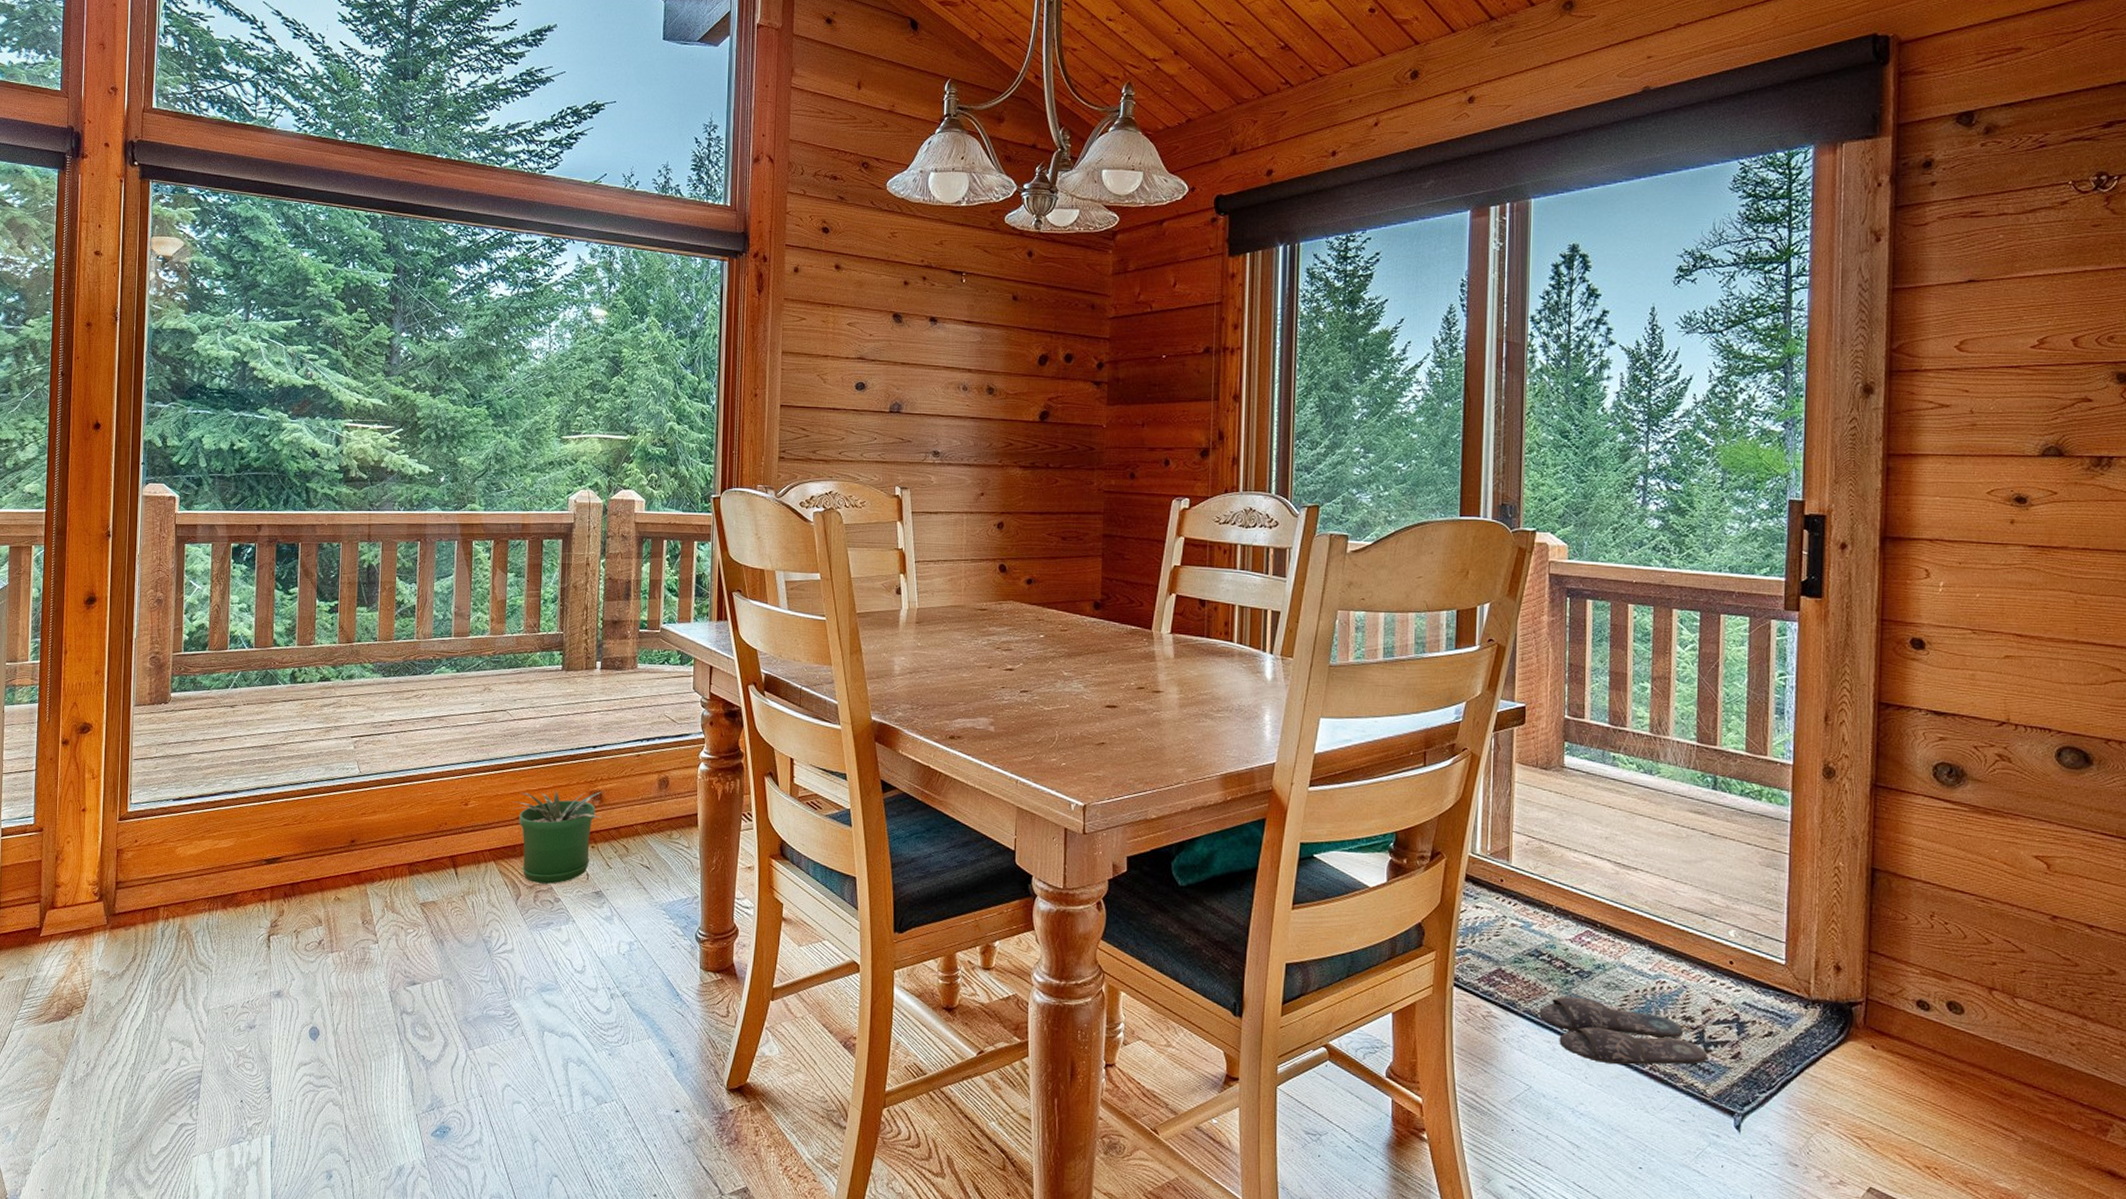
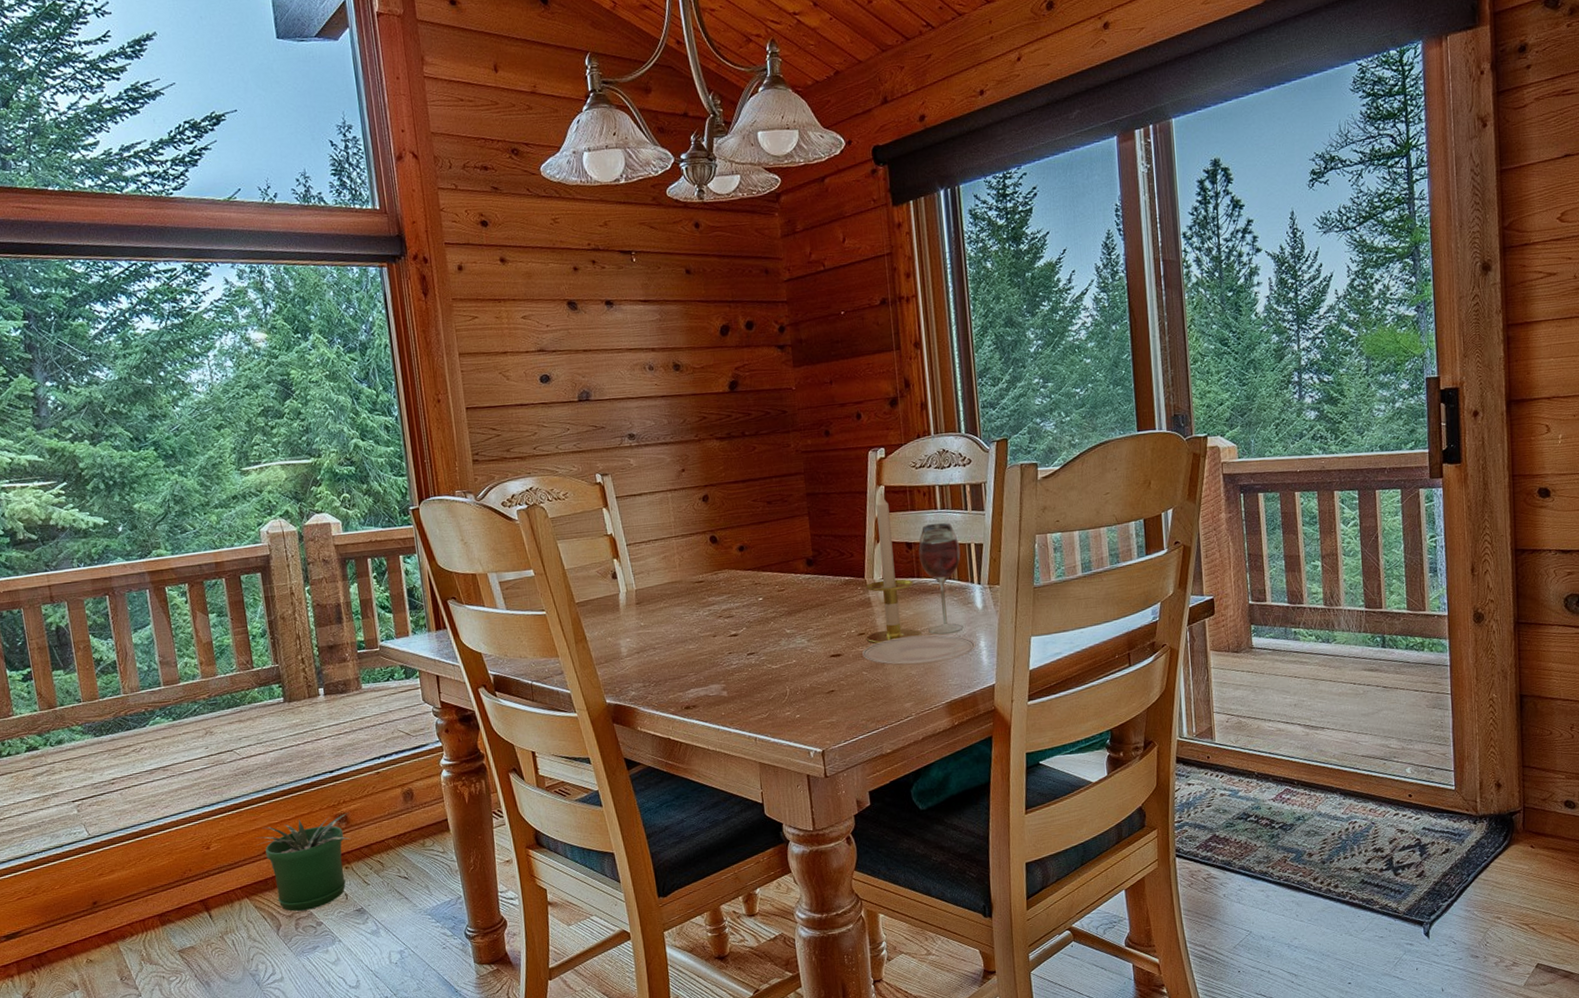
plate: none [1139,697,1260,732] -> present [862,634,976,667]
candle: none [1145,543,1204,701] -> present [866,491,922,644]
wineglass: none [1211,584,1256,703] -> present [918,523,964,635]
slippers: present [1539,996,1707,1065] -> none [1252,847,1397,900]

